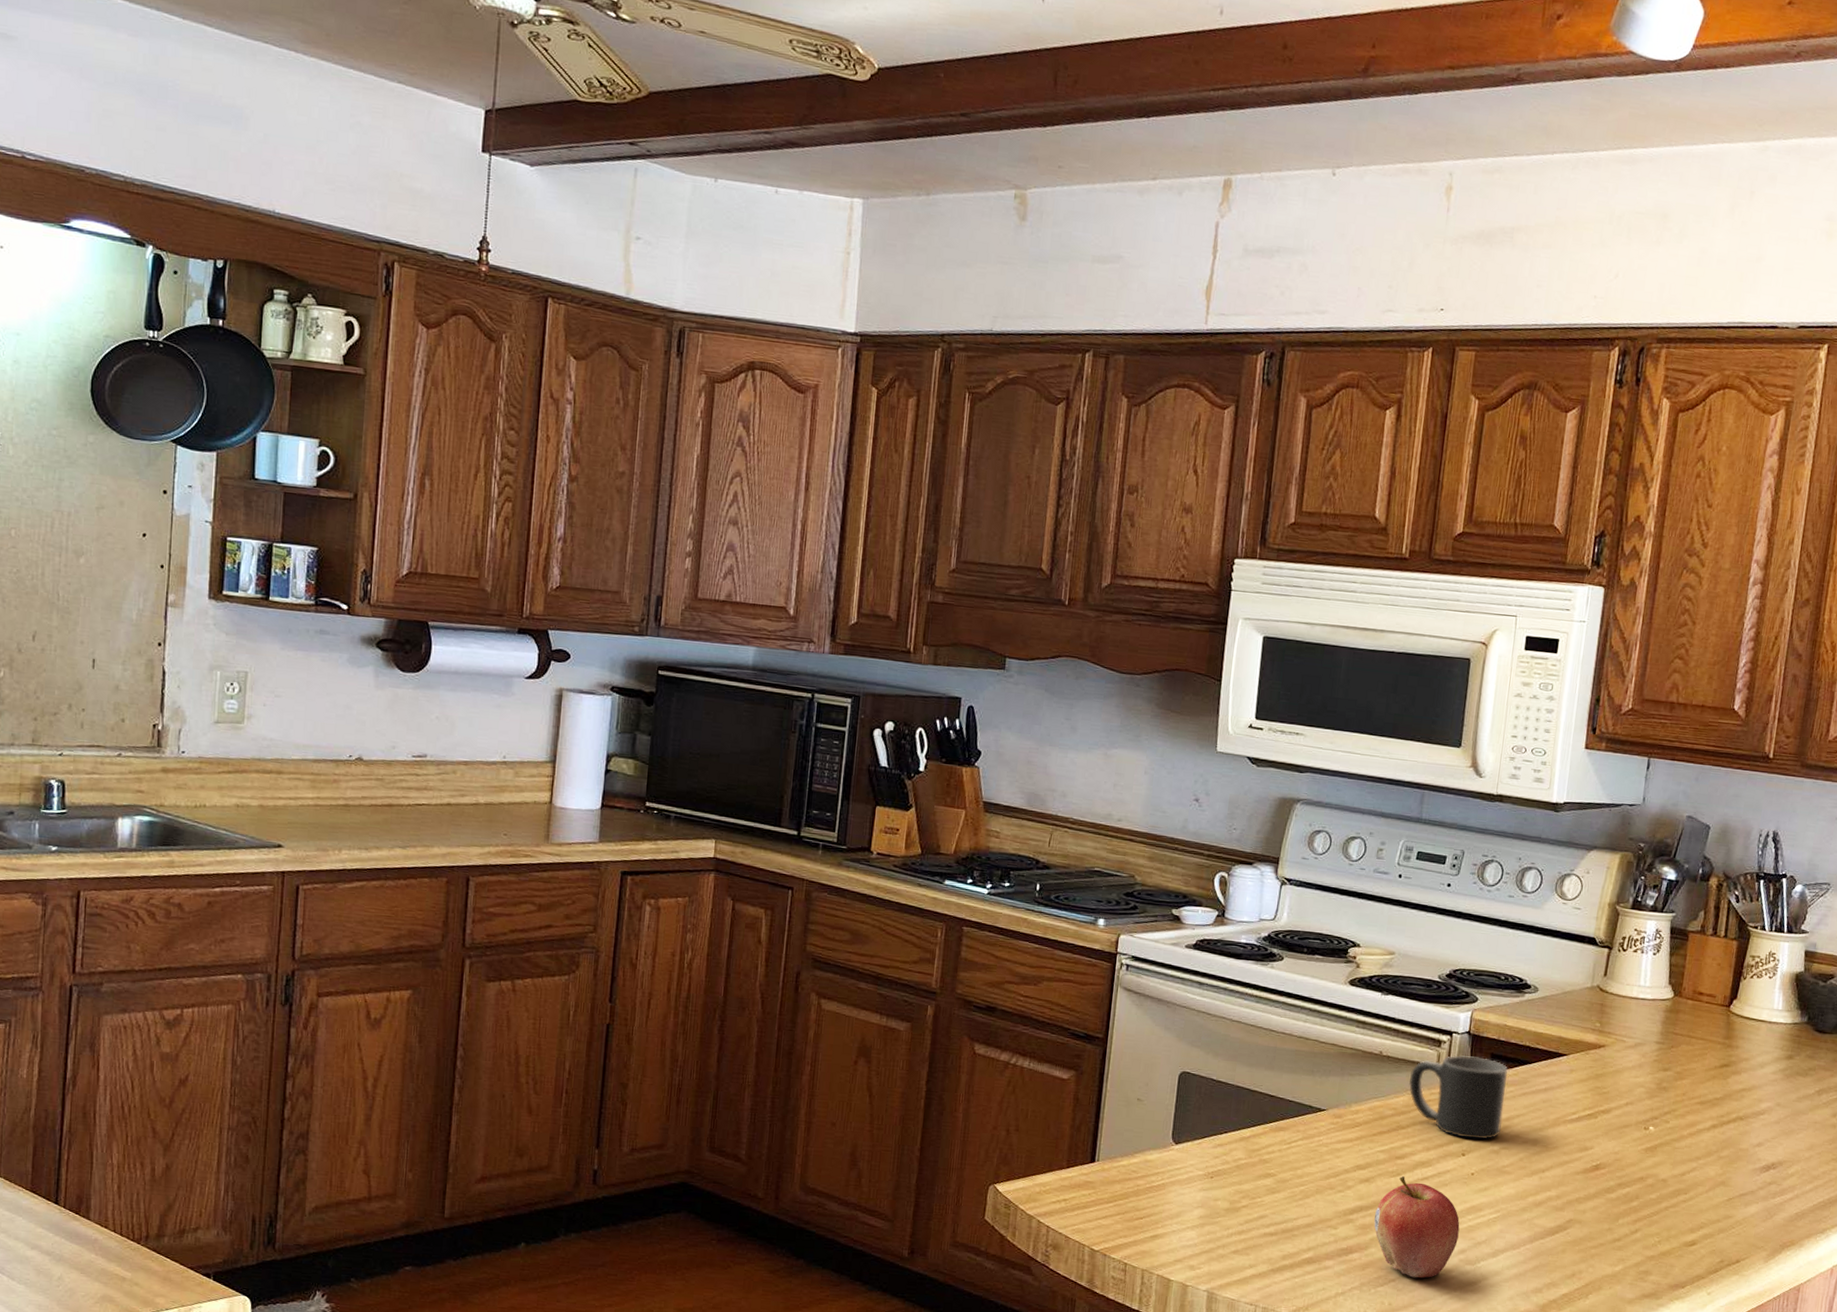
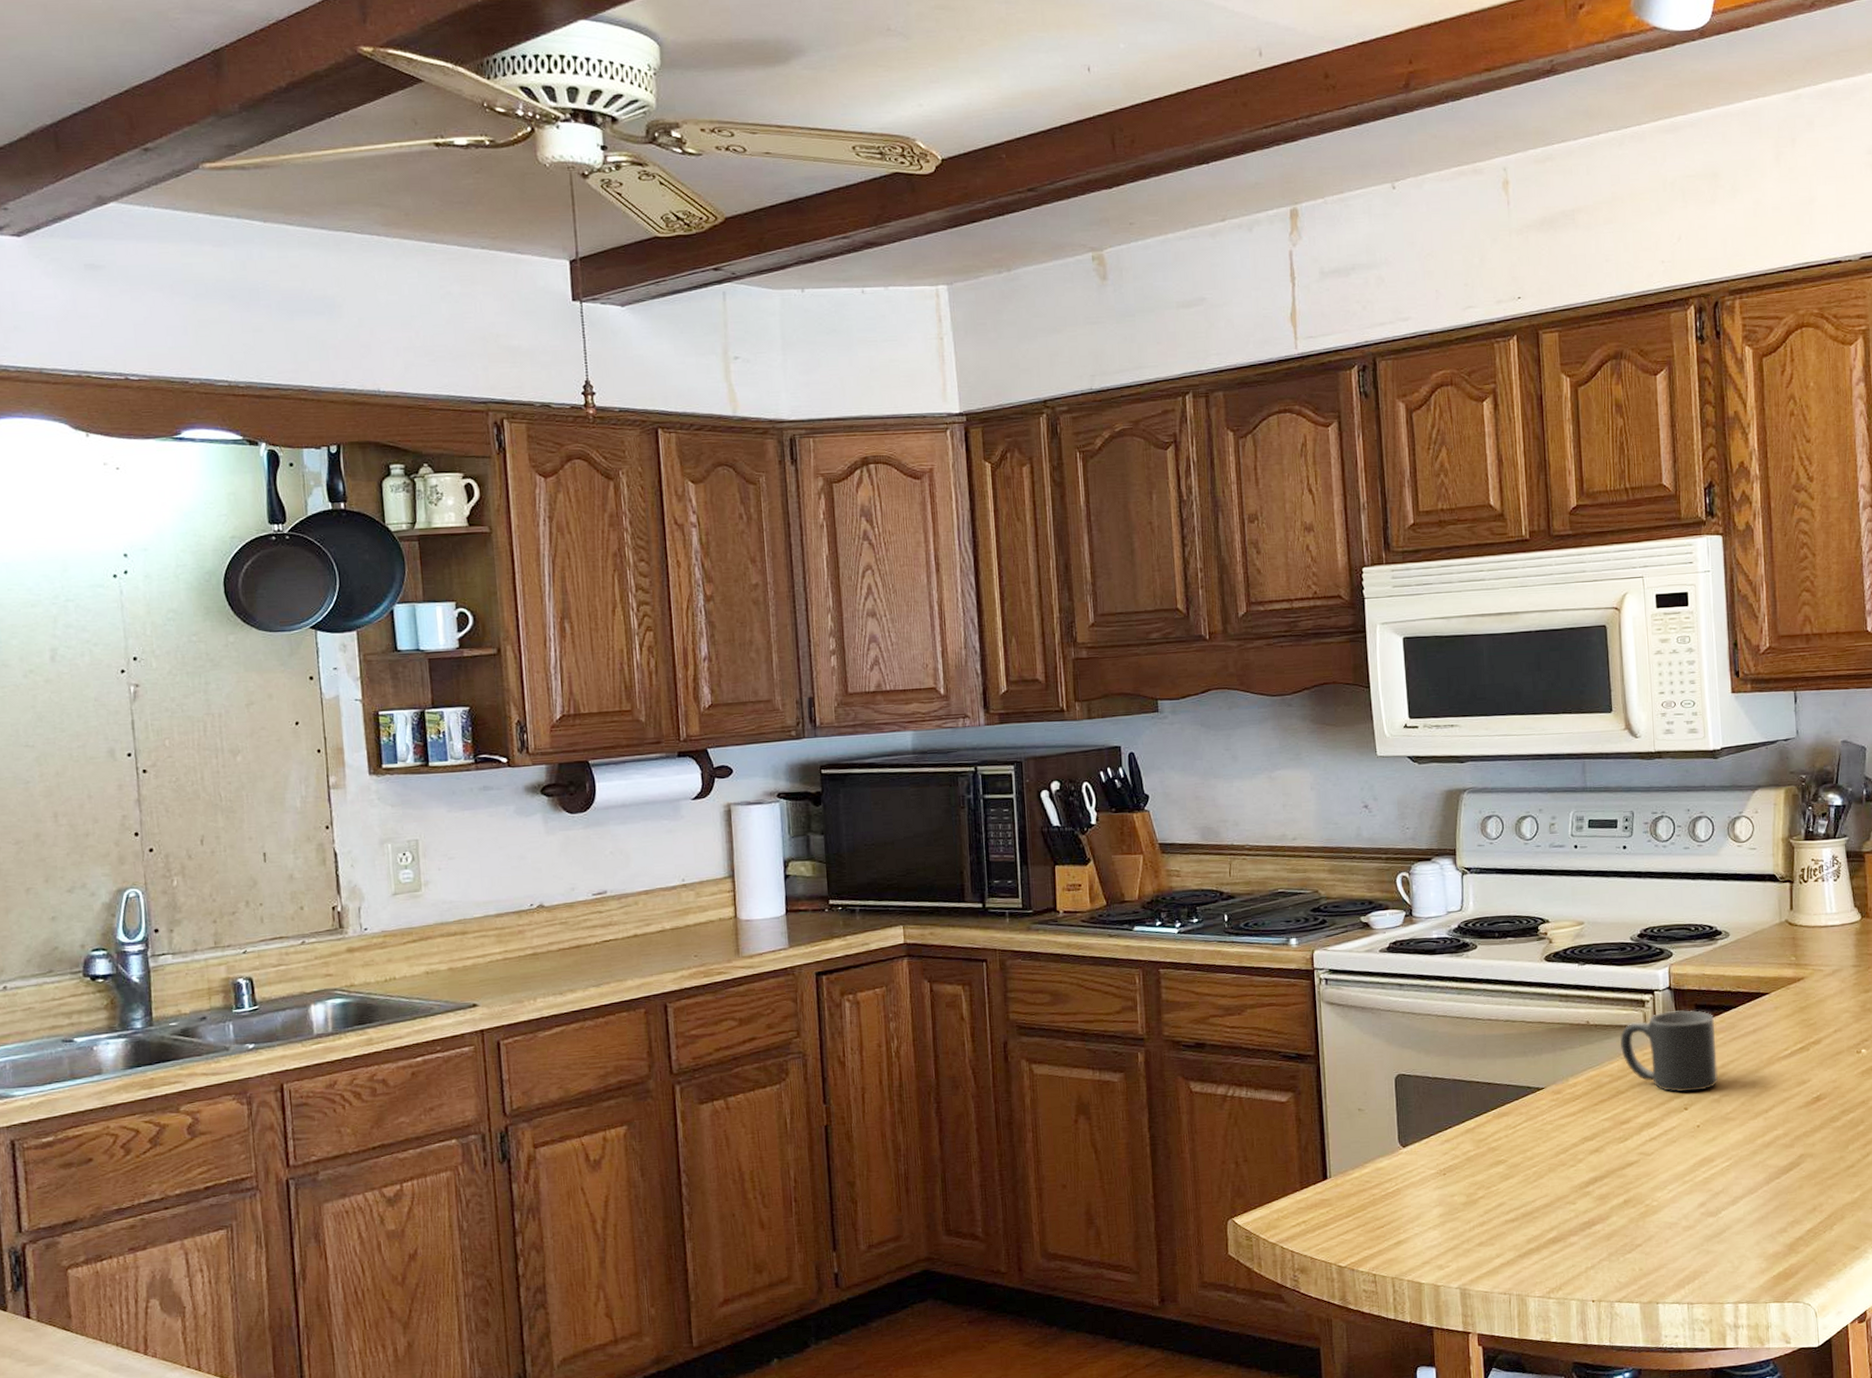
fruit: present [1374,1176,1460,1279] -> none [1610,1140,1696,1239]

